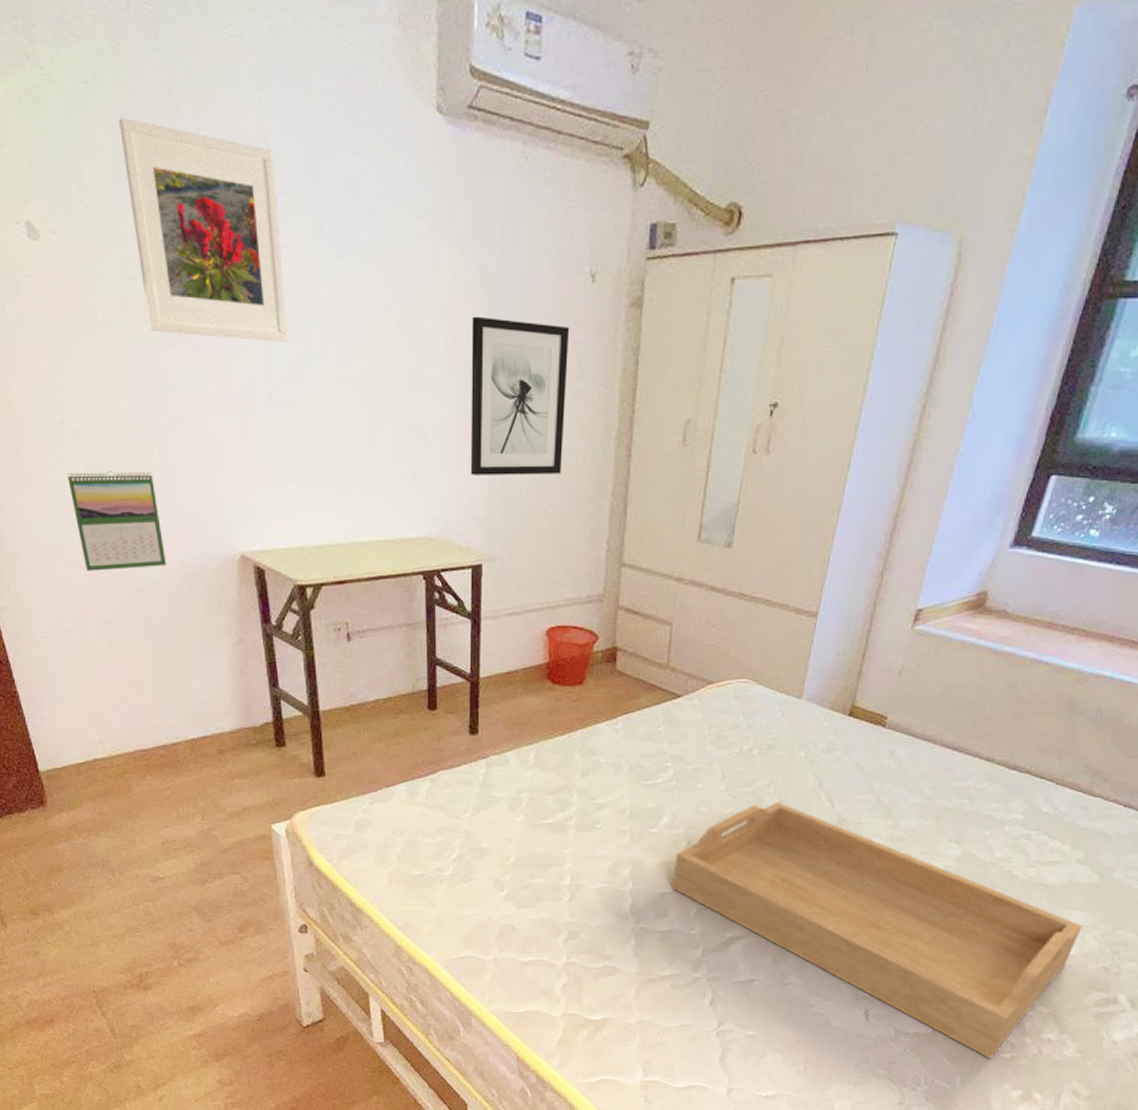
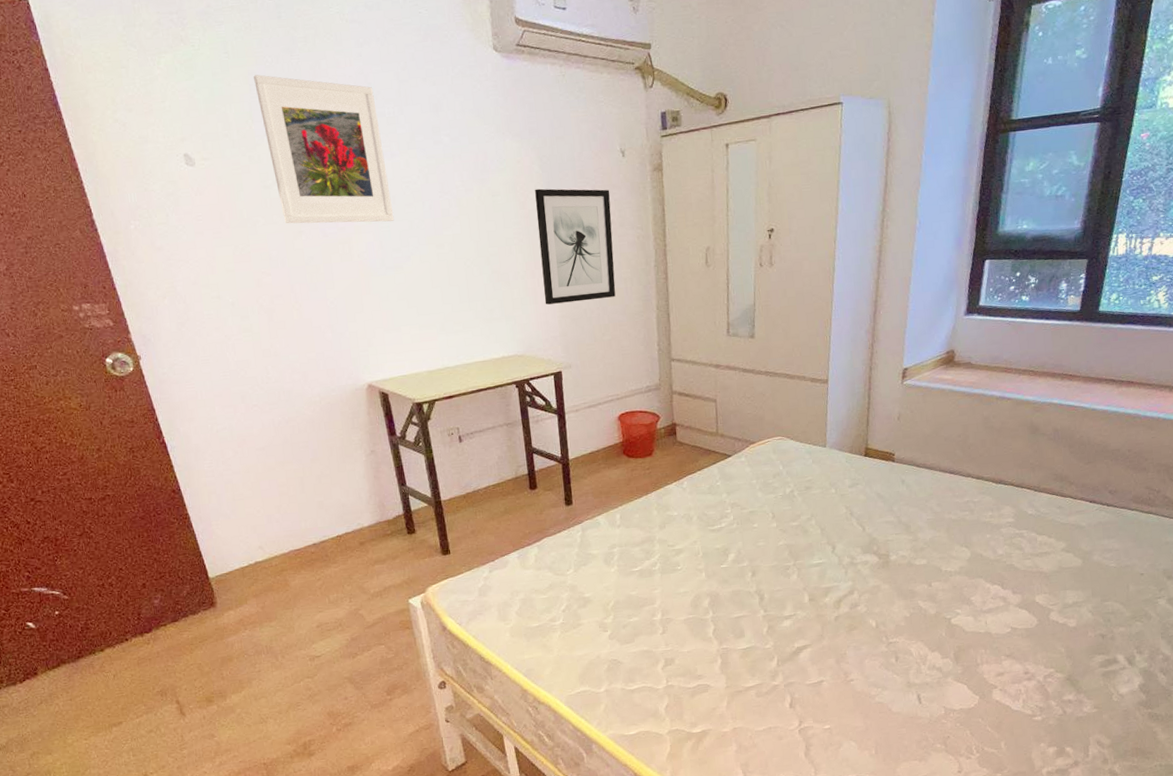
calendar: present [67,471,167,571] -> none [224,329,309,410]
serving tray: present [671,801,1082,1059] -> none [744,530,1077,723]

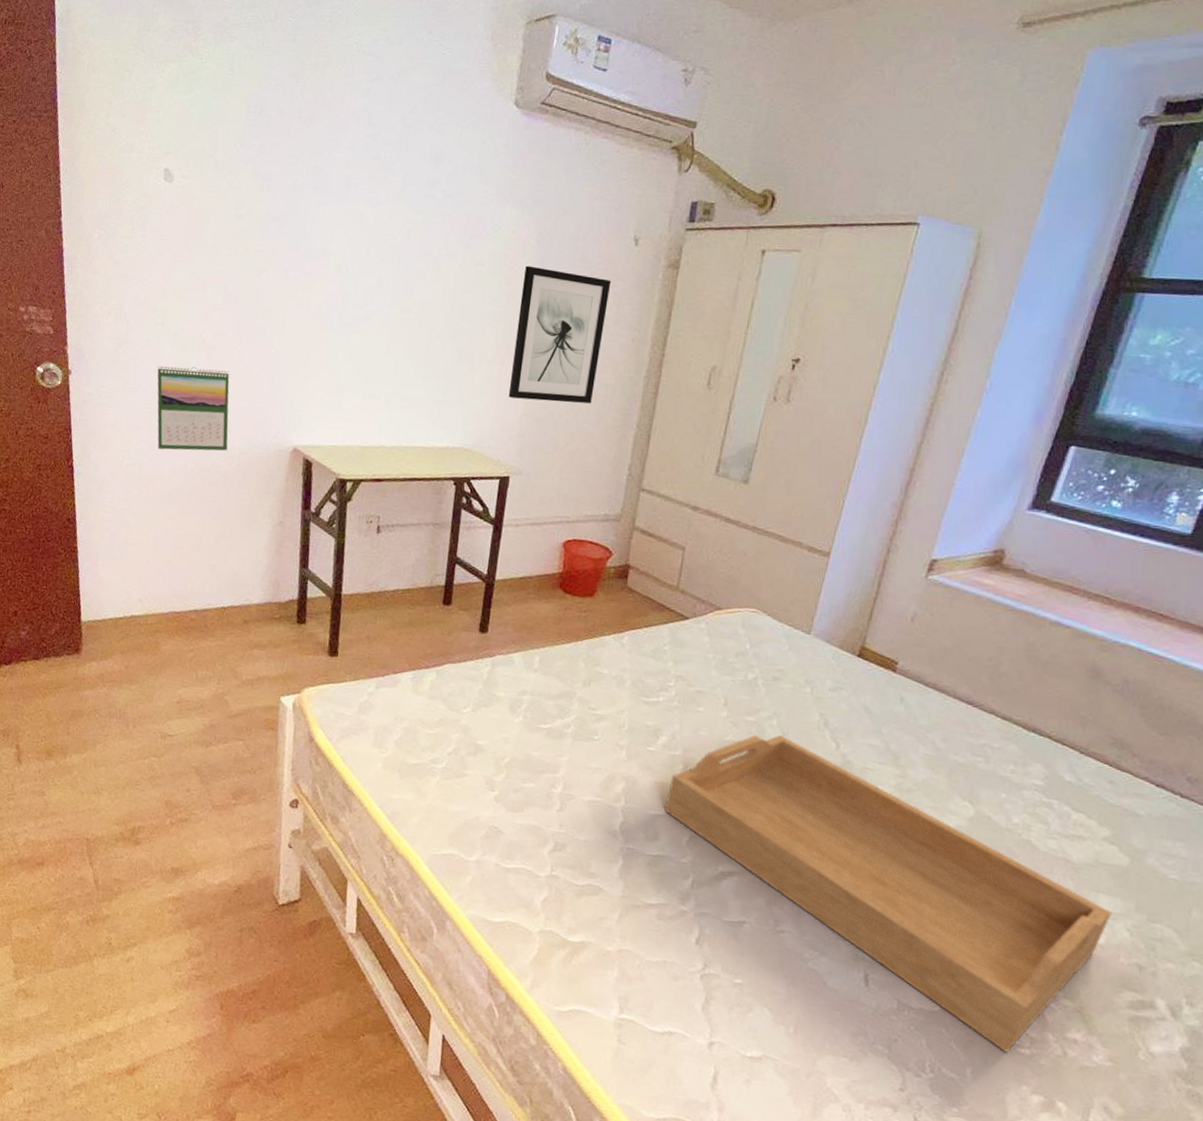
calendar: none [224,329,309,410] -> present [157,365,230,451]
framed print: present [254,75,395,224] -> none [248,97,374,275]
serving tray: none [744,530,1077,723] -> present [664,734,1112,1053]

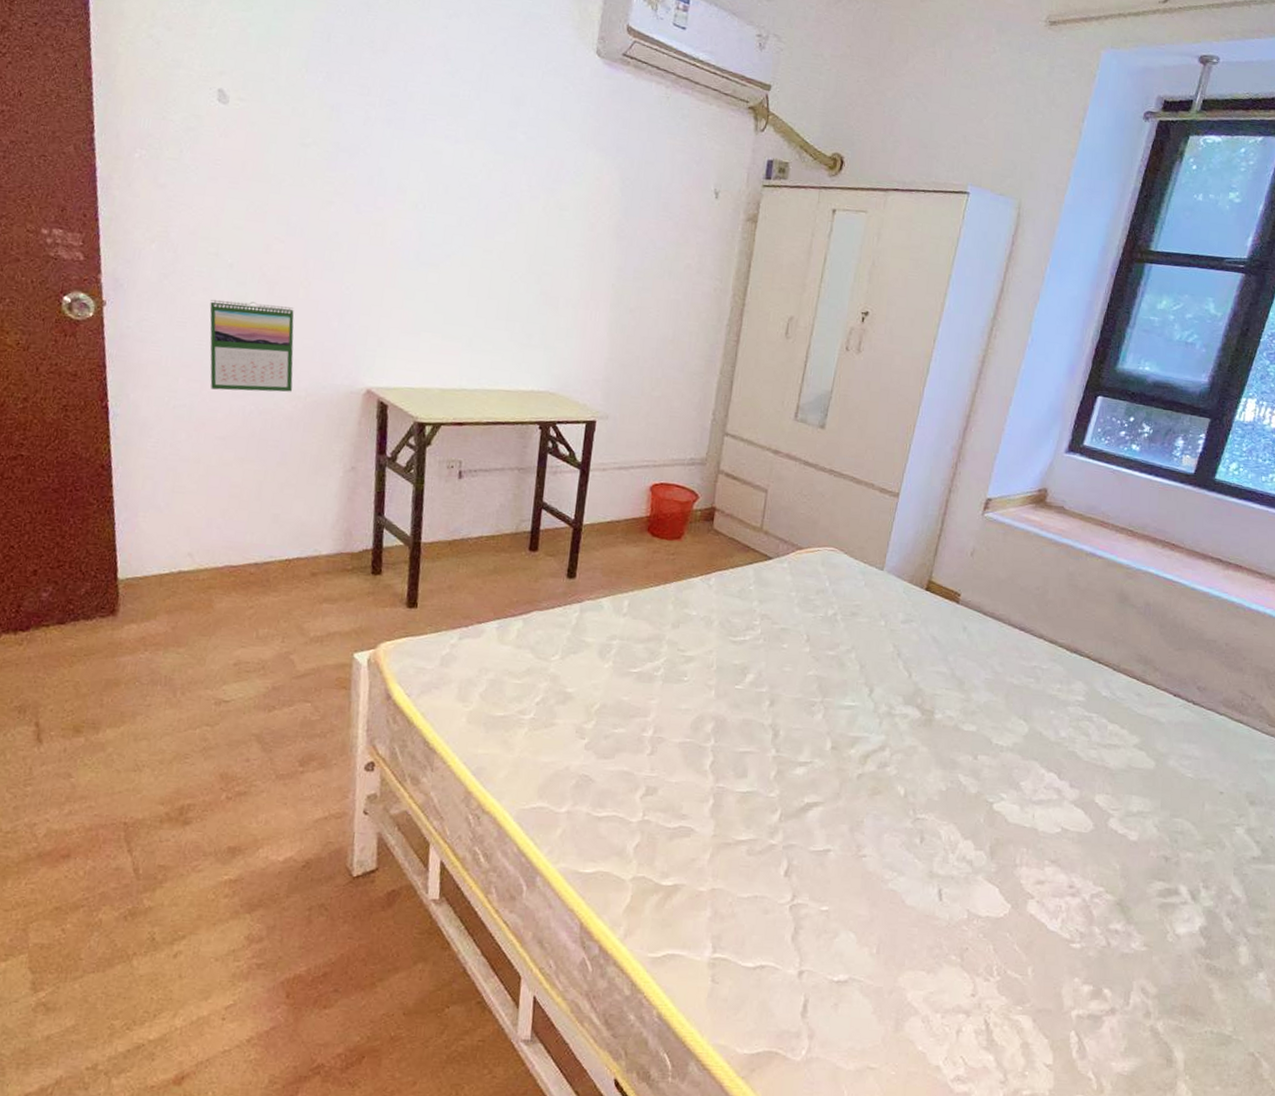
wall art: present [508,265,612,404] -> none [593,212,694,350]
serving tray: present [664,734,1112,1053] -> none [753,666,1142,949]

